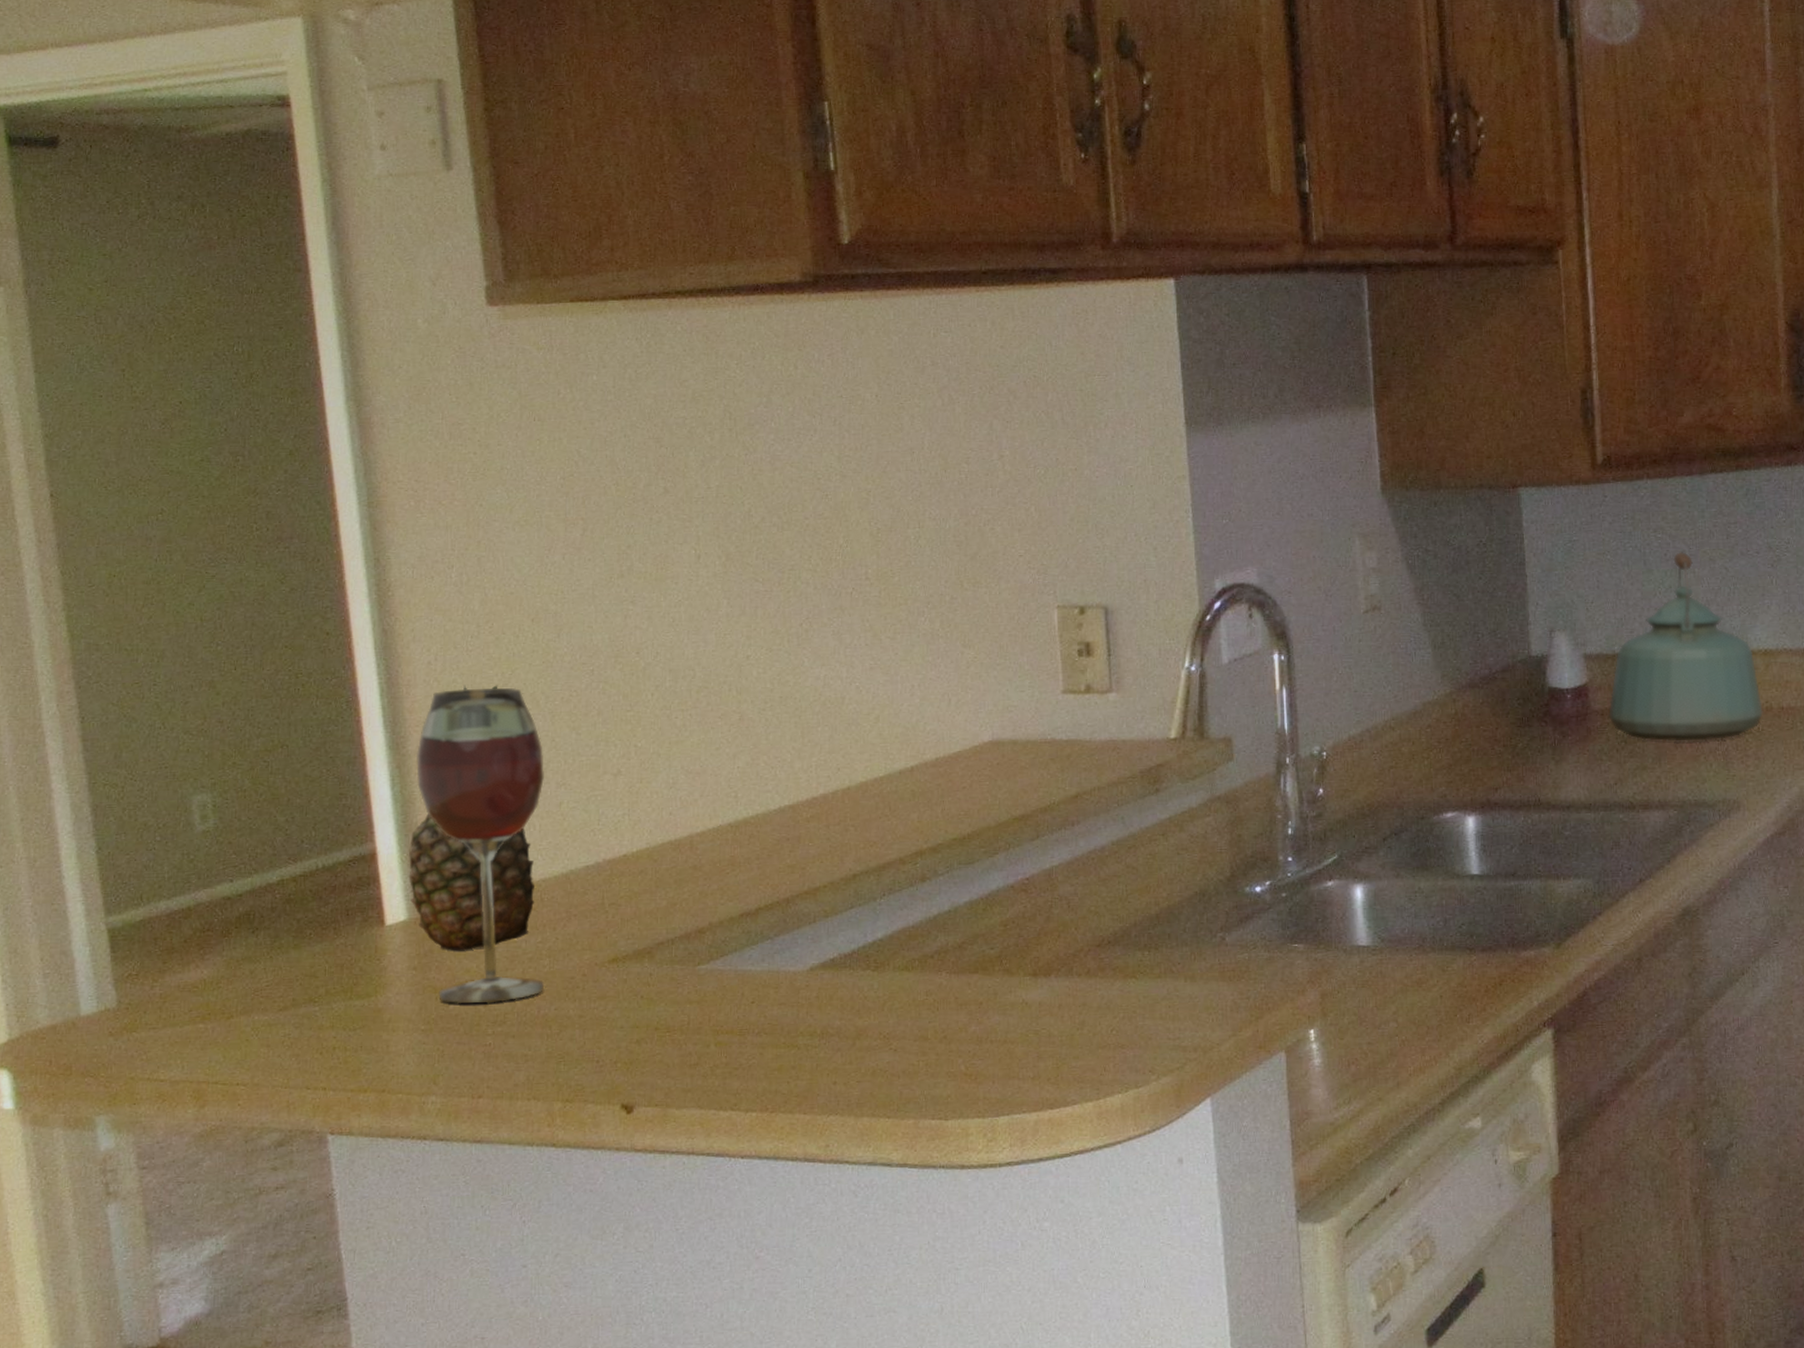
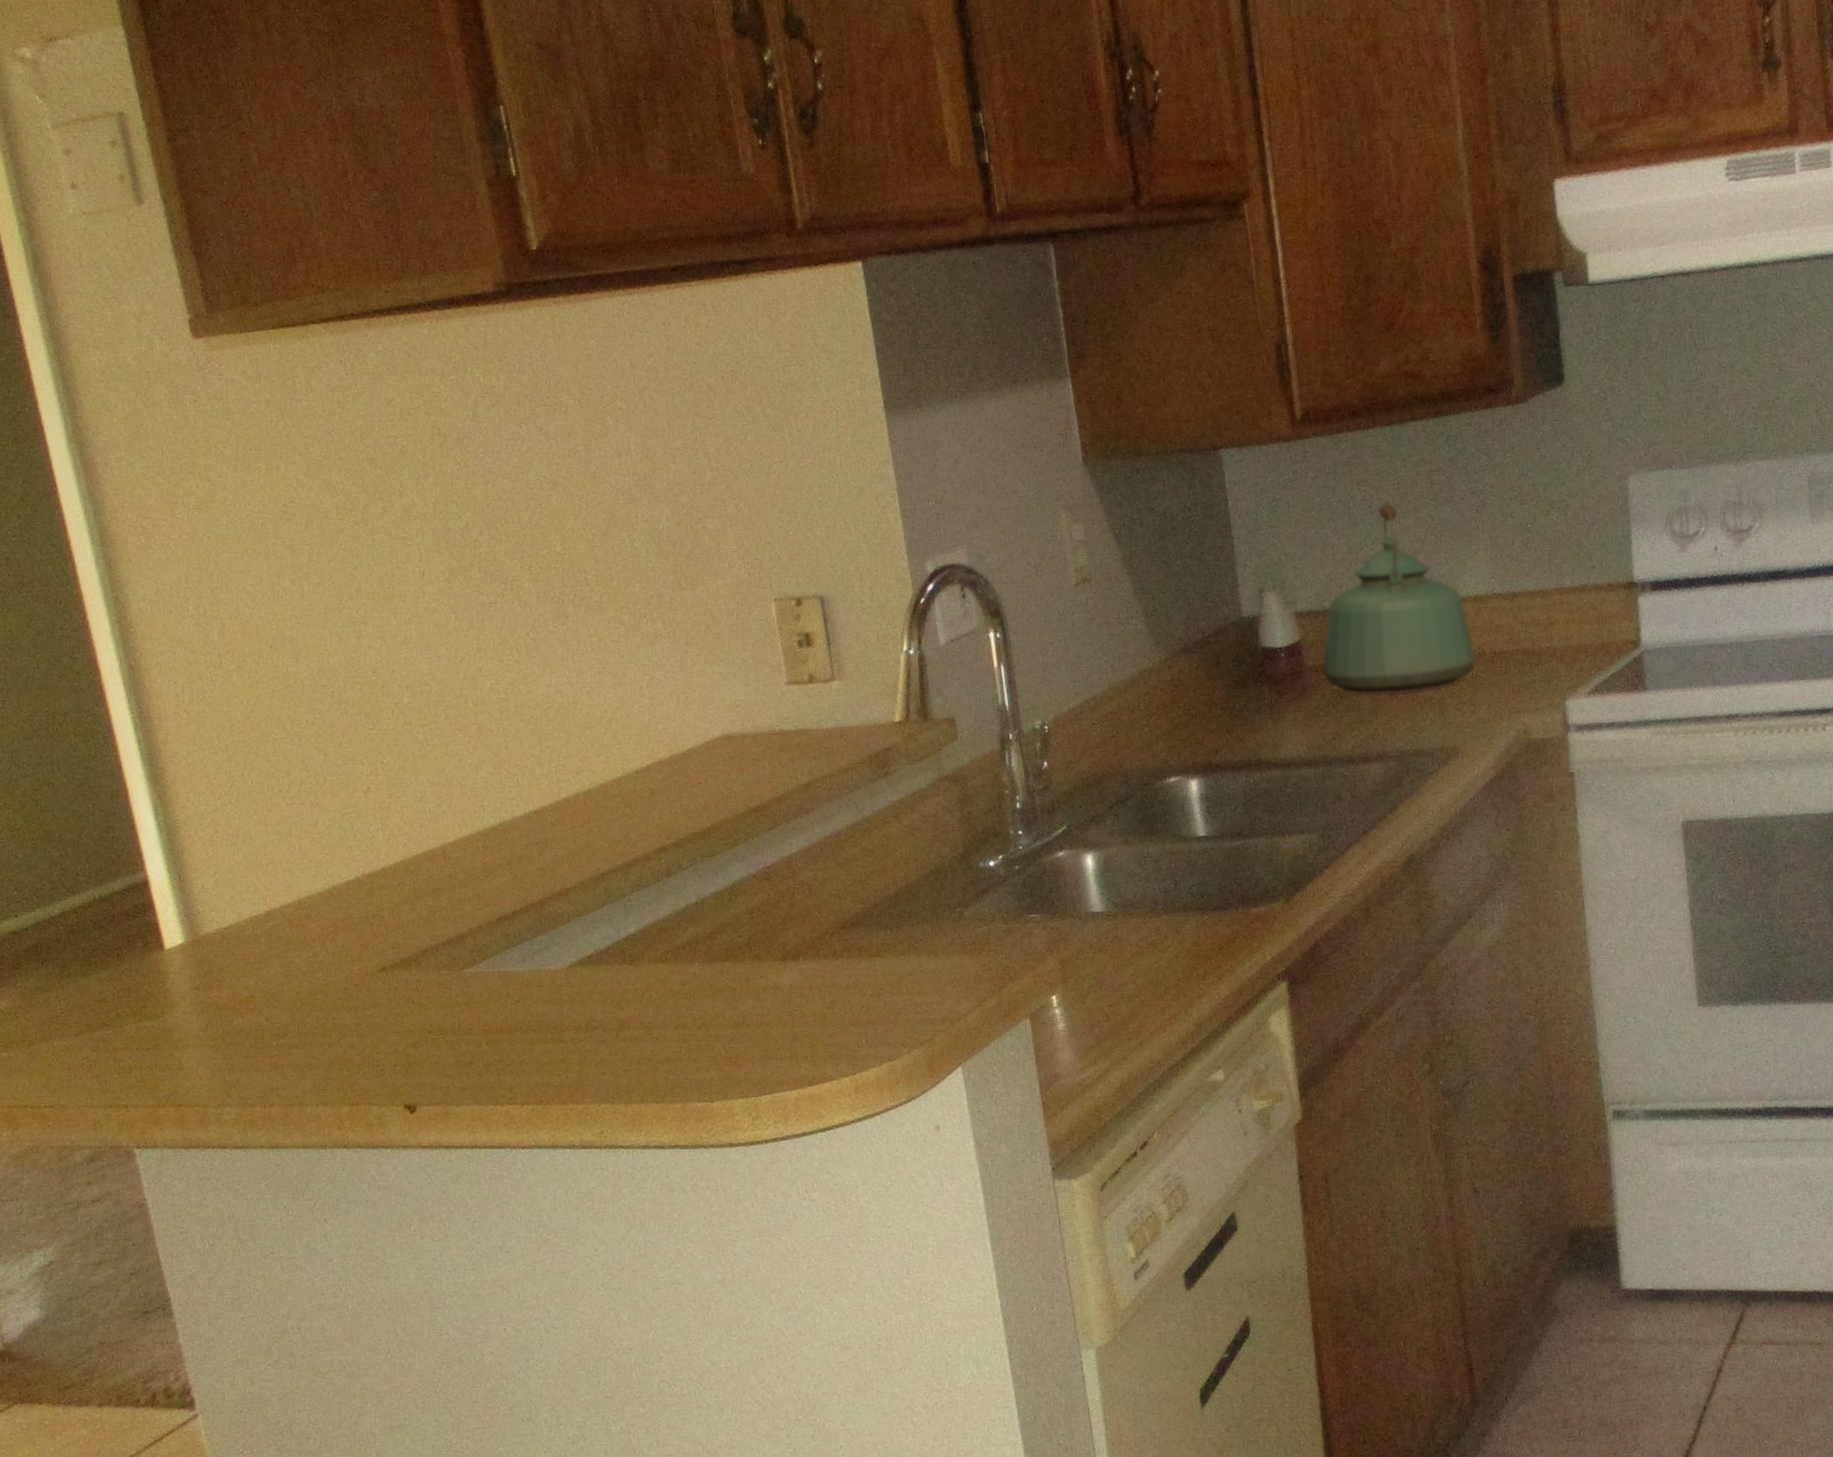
fruit: present [408,684,536,950] -> none [179,712,303,969]
wineglass: present [415,687,545,1004] -> none [174,713,321,1020]

